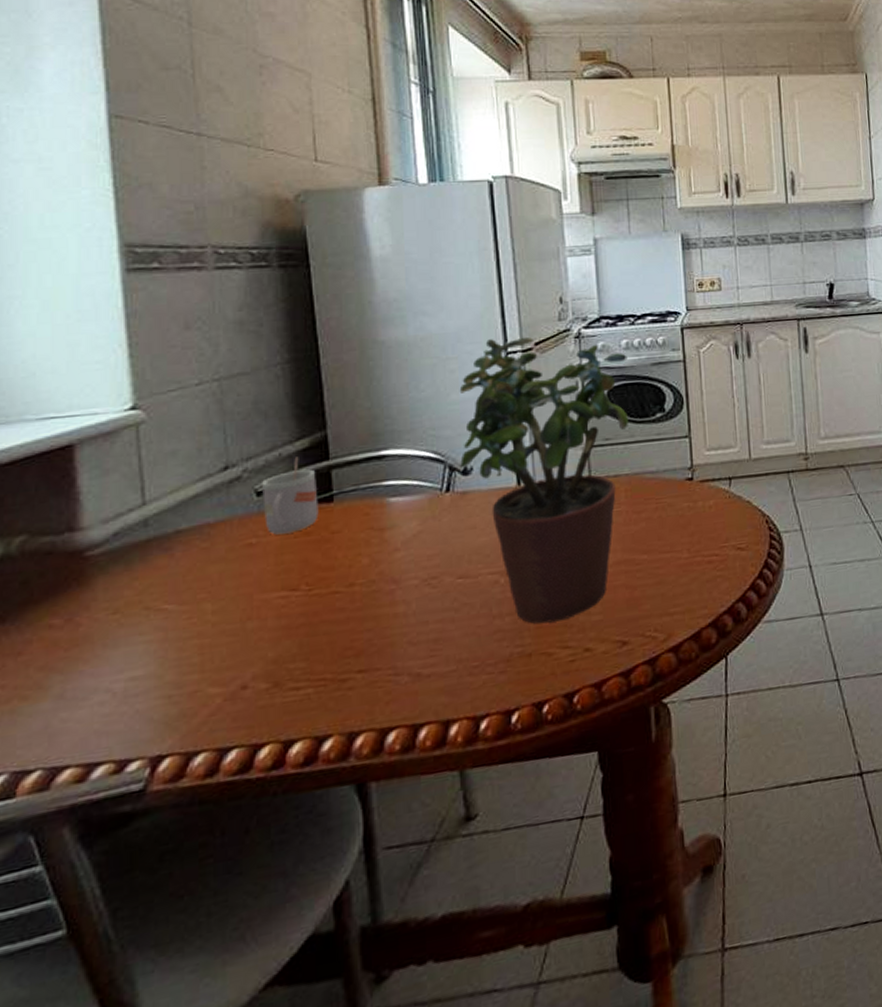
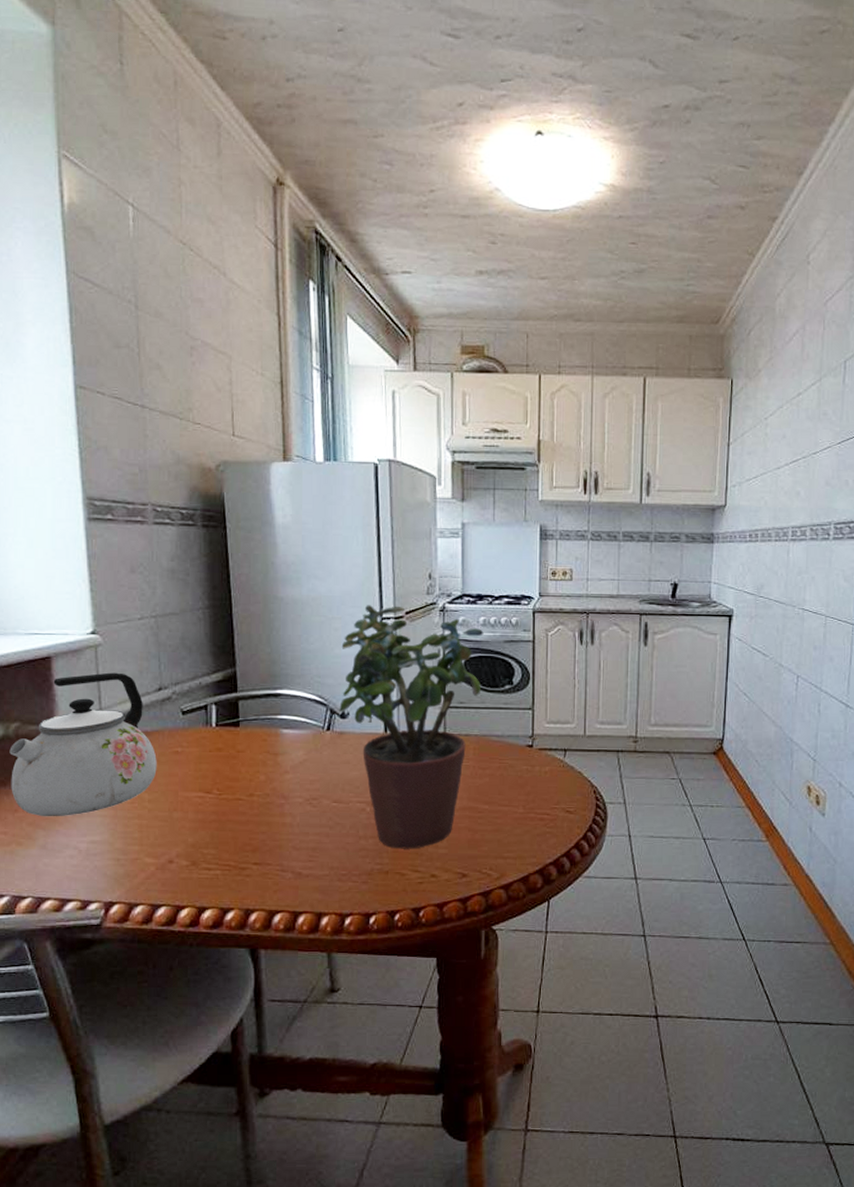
kettle: none [11,453,223,657] -> present [9,672,157,817]
mug: present [262,456,319,535] -> none [186,687,228,747]

